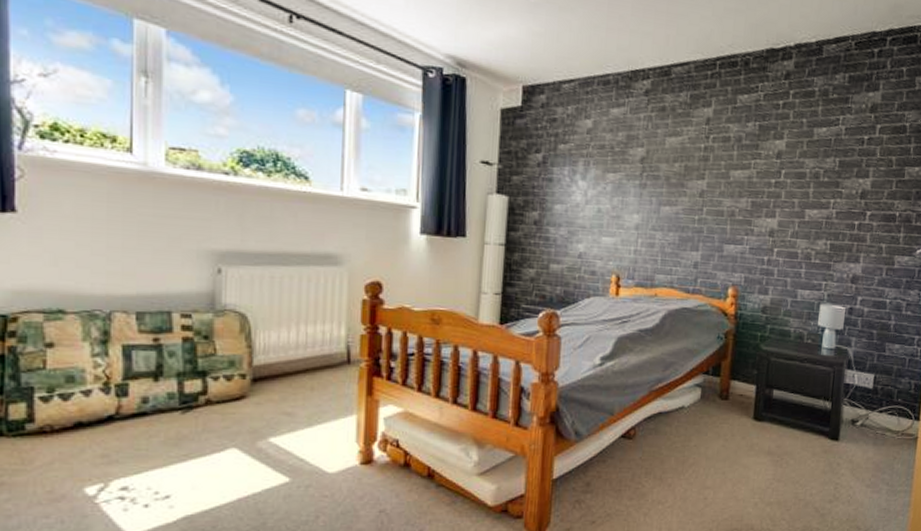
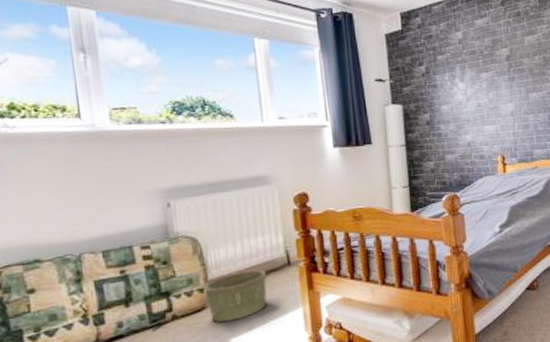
basket: none [247,360,320,417] -> present [204,268,267,323]

